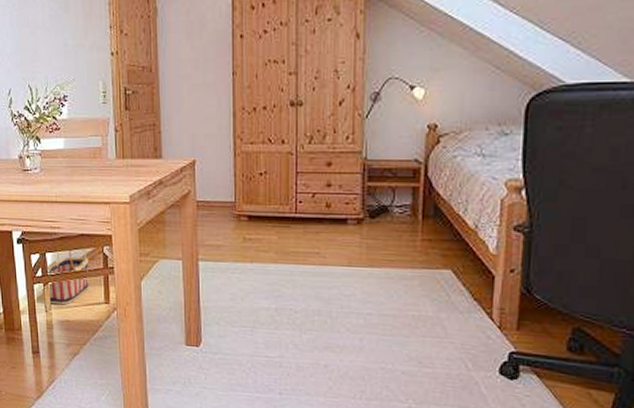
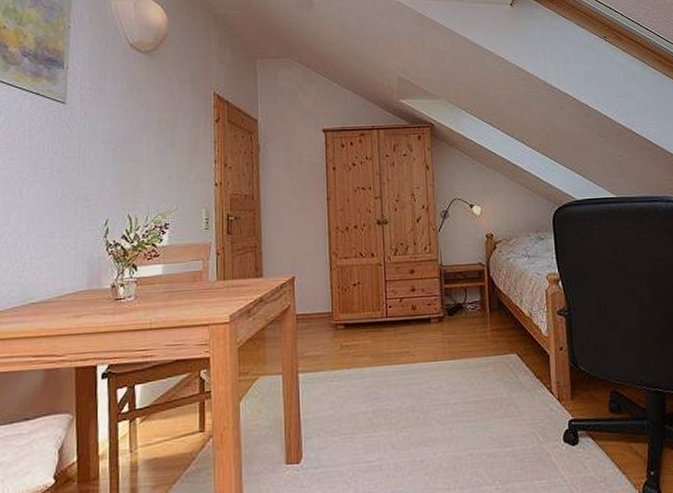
basket: present [45,247,89,305] -> none [133,373,184,443]

